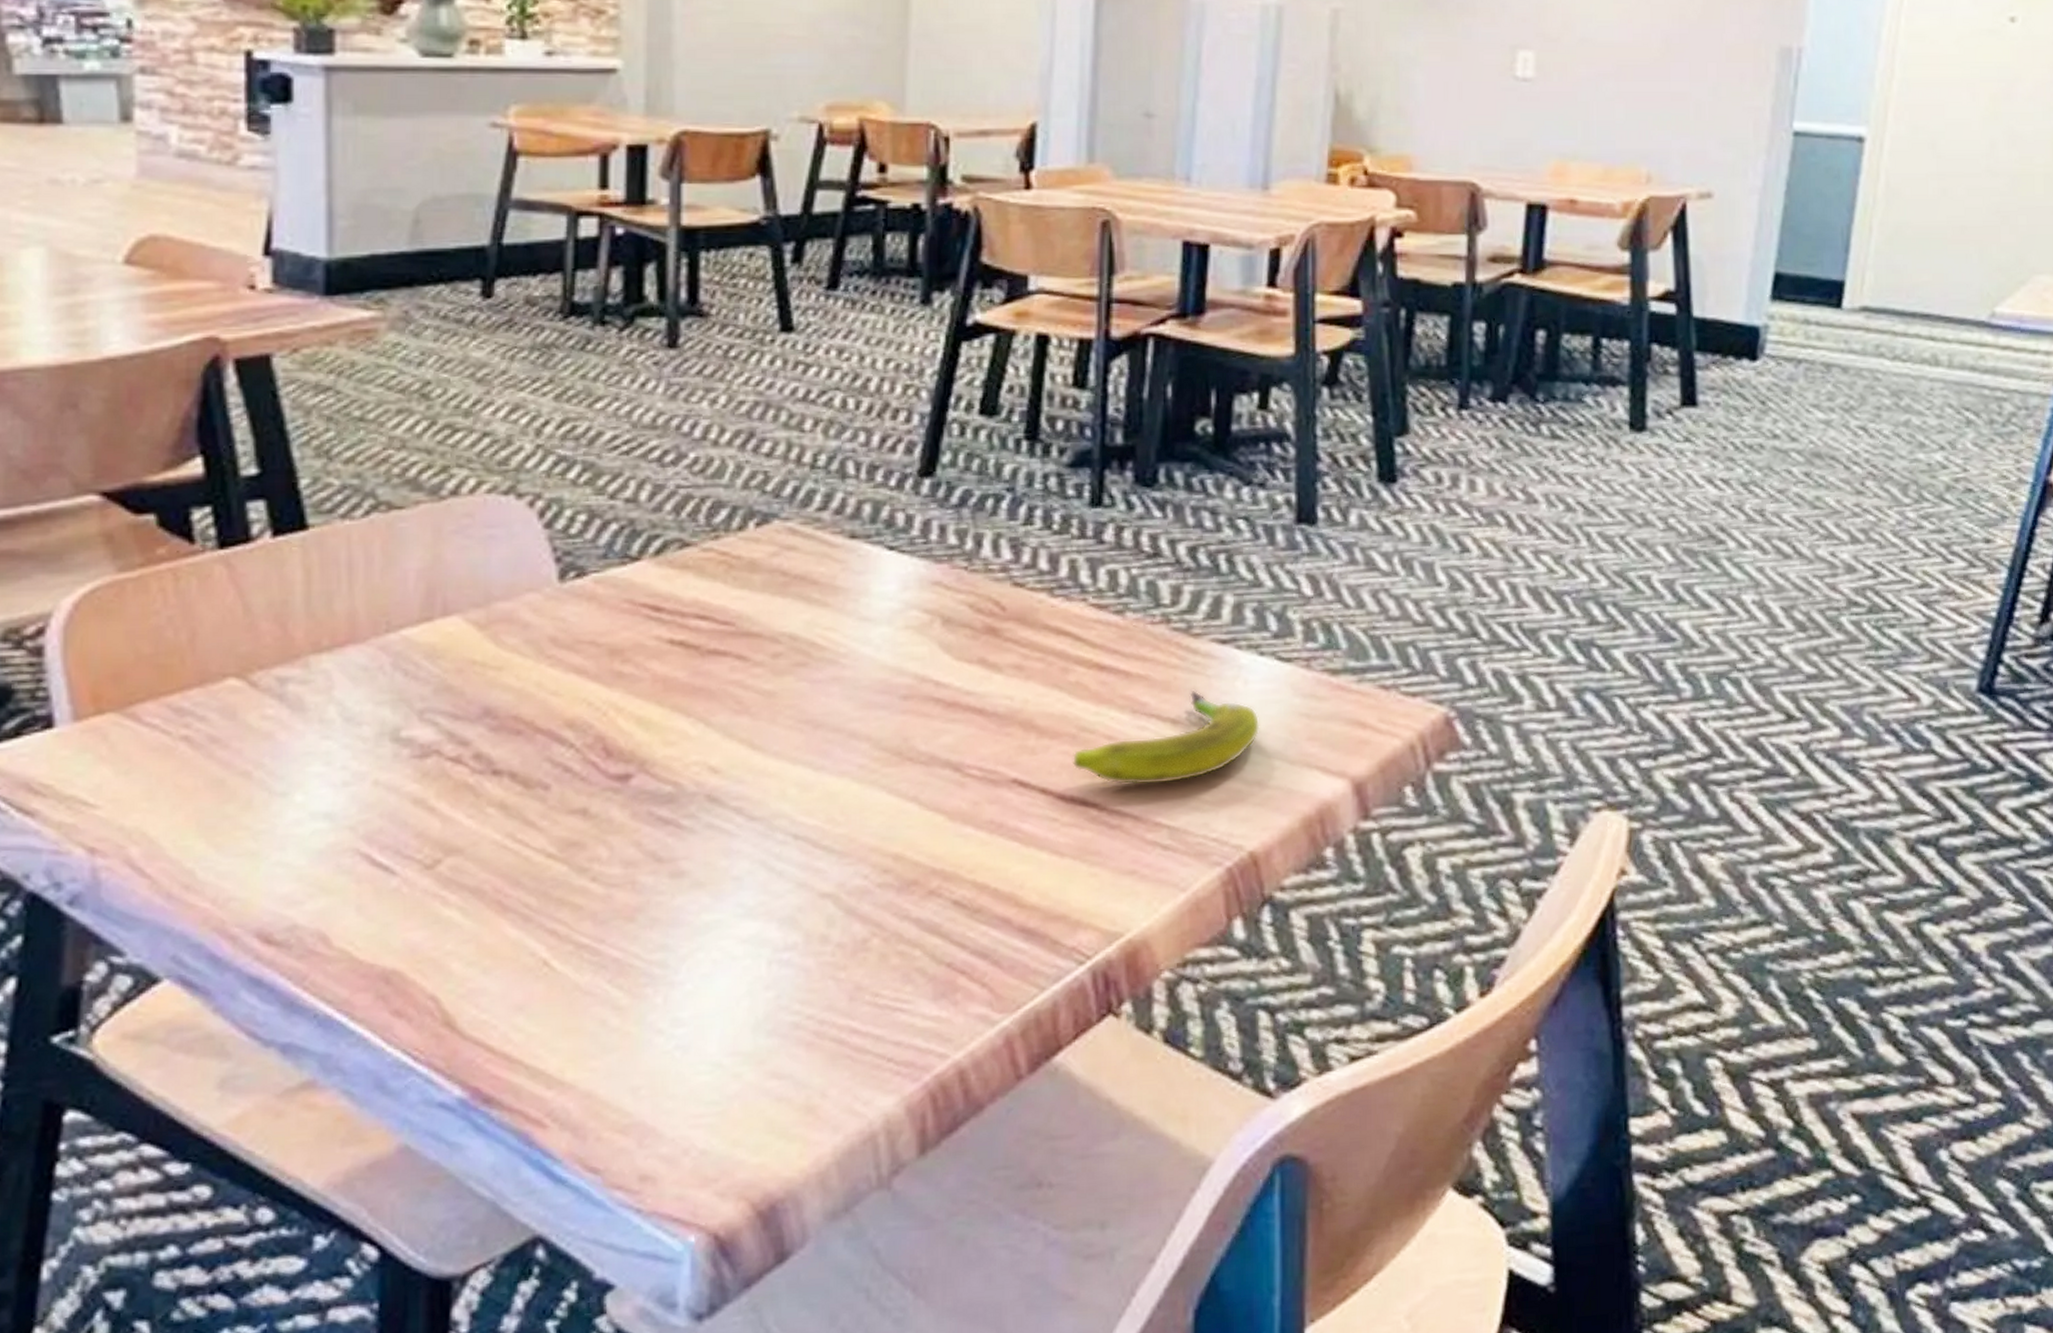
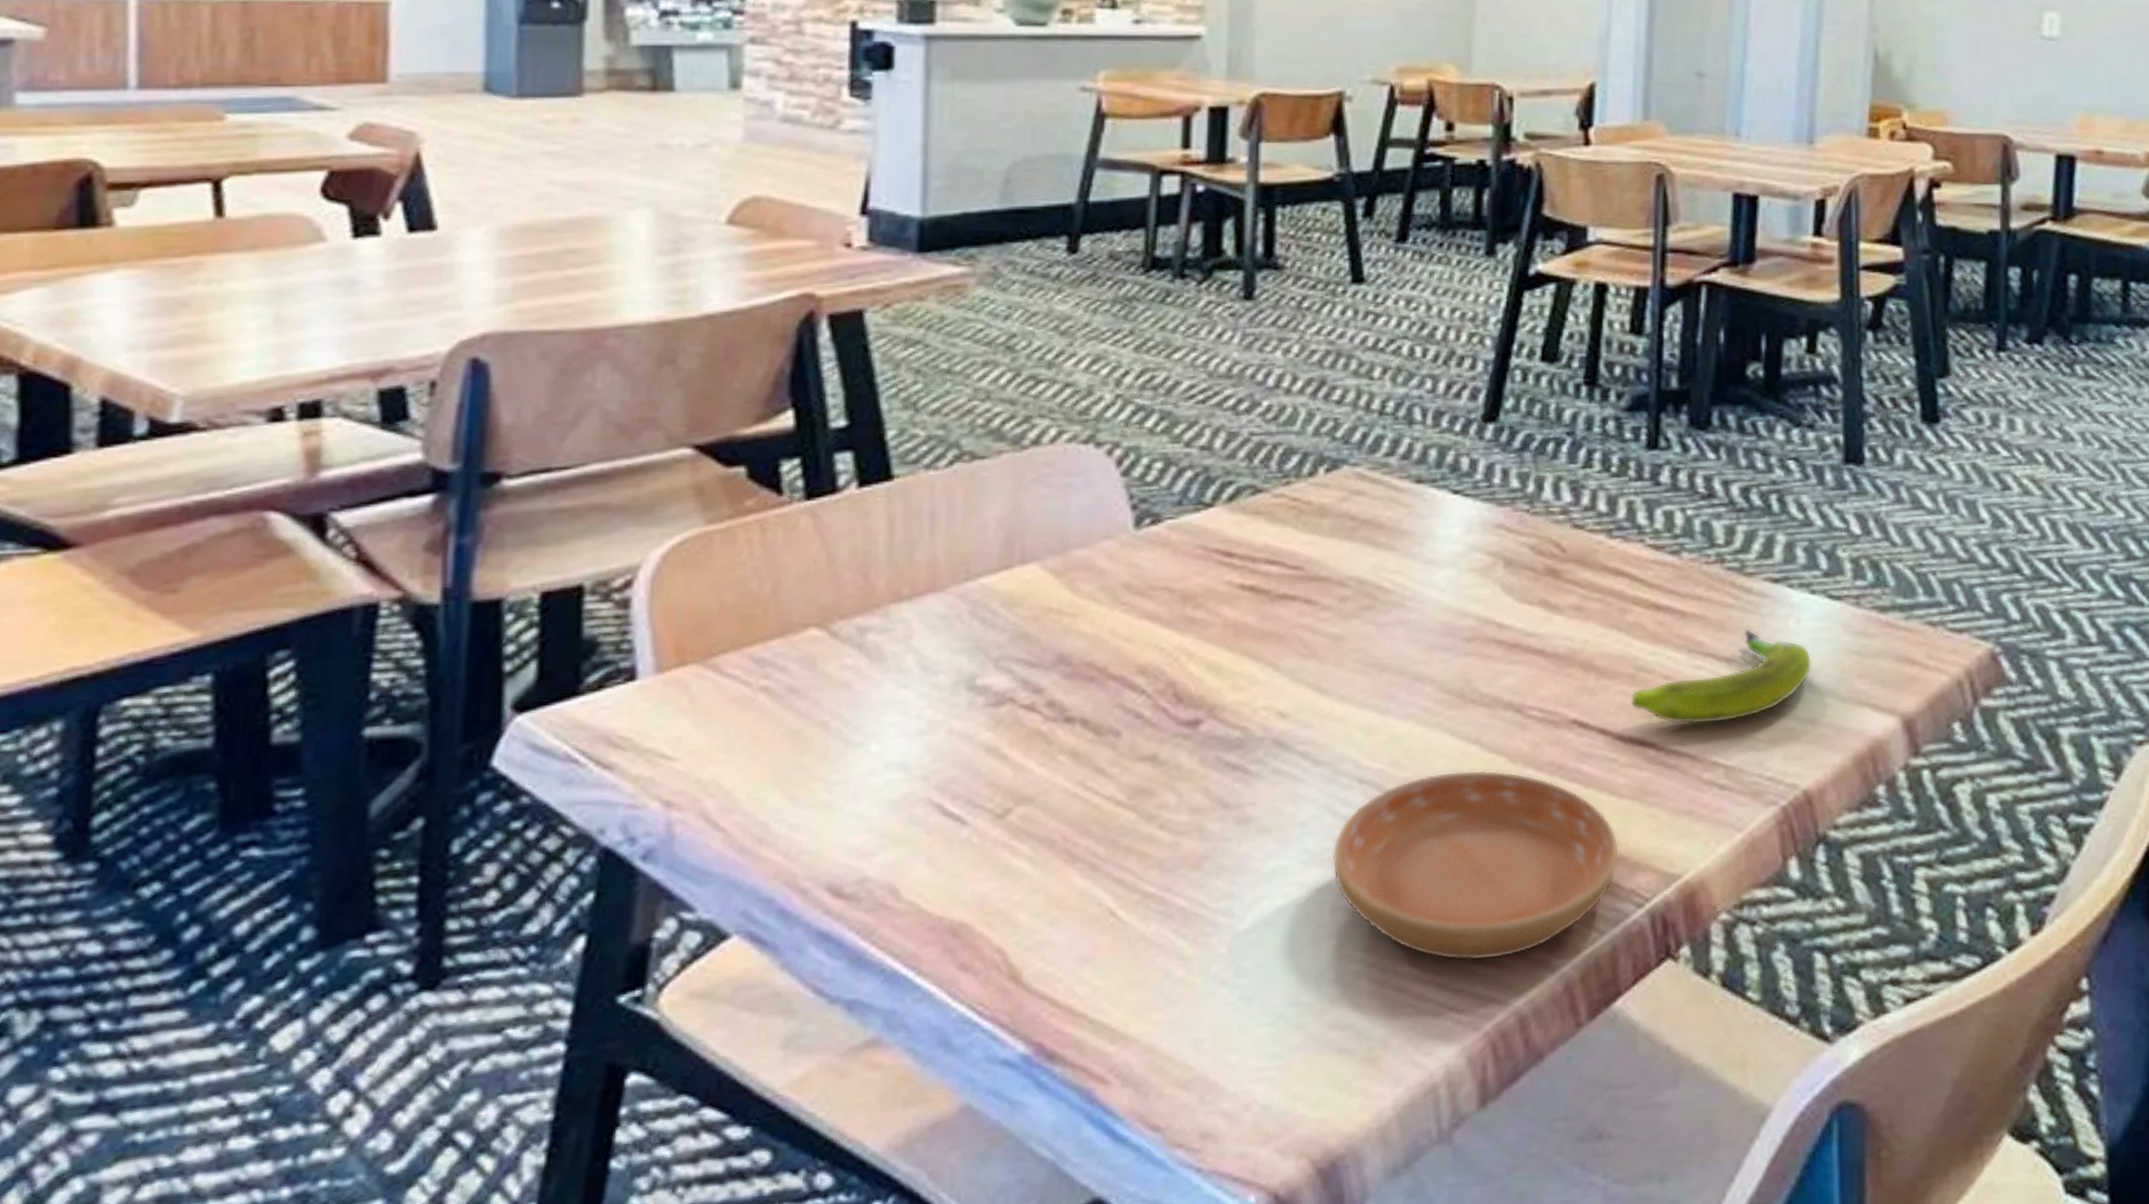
saucer: none [768,827,1060,1015] -> present [1332,769,1619,961]

